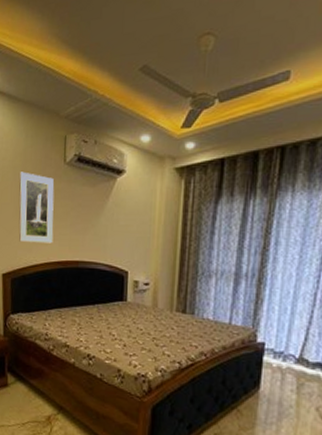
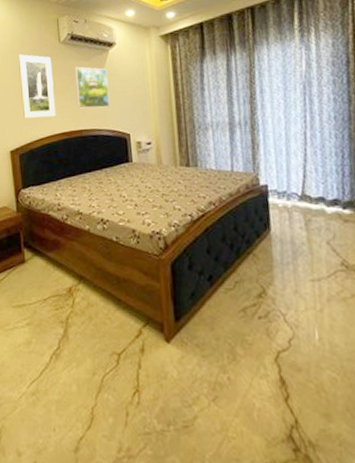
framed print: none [76,192,112,240] -> present [75,66,109,109]

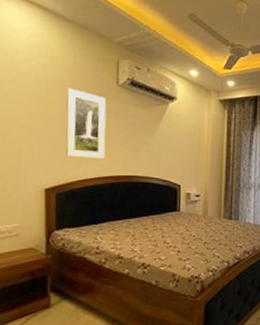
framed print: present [75,66,109,109] -> none [129,112,165,157]

